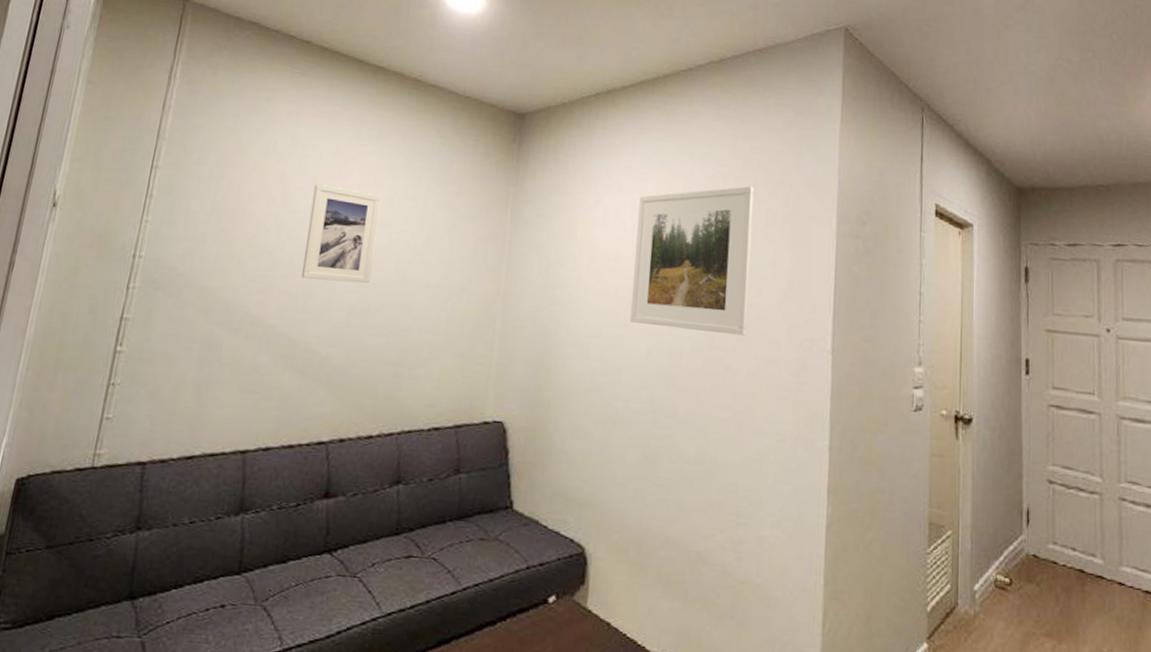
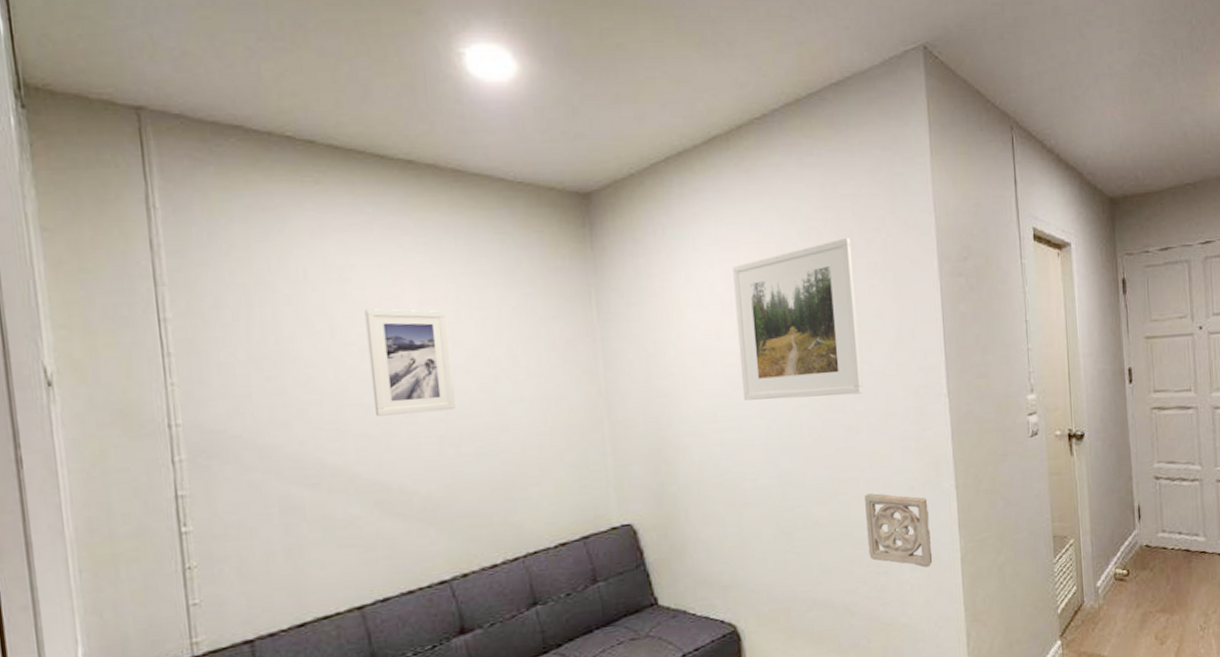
wall ornament: none [730,438,798,528] -> present [865,493,933,568]

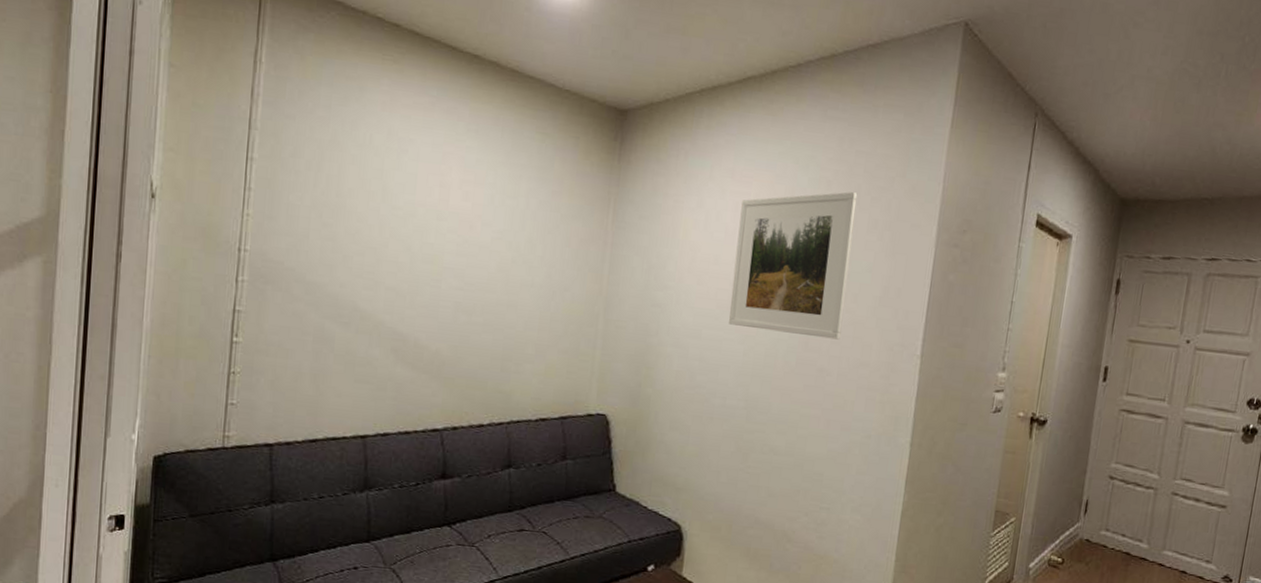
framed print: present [364,309,455,416] -> none [406,180,482,282]
wall ornament: present [865,493,933,568] -> none [815,433,881,513]

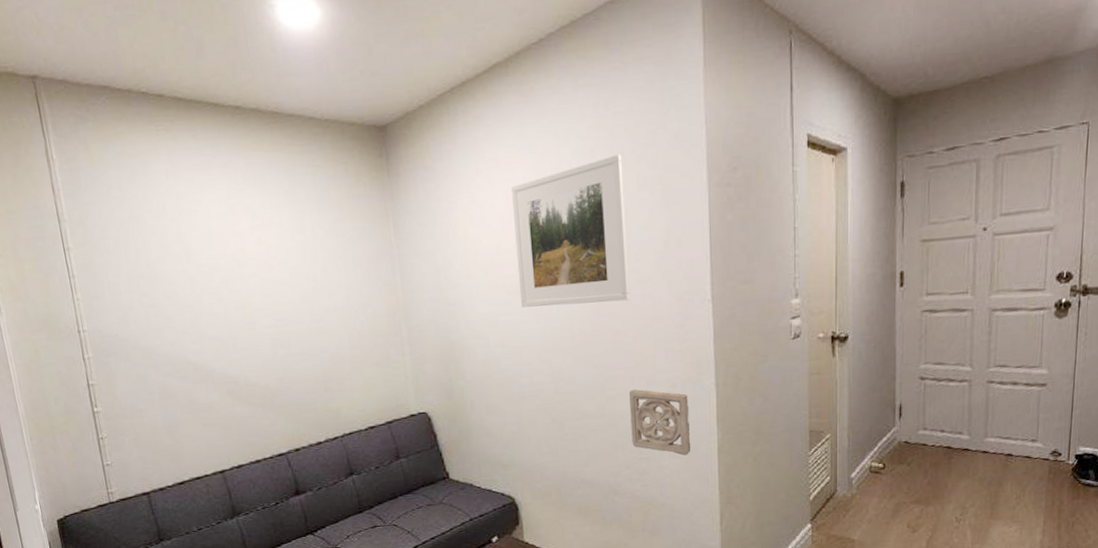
wall ornament: none [815,433,881,513] -> present [629,389,691,455]

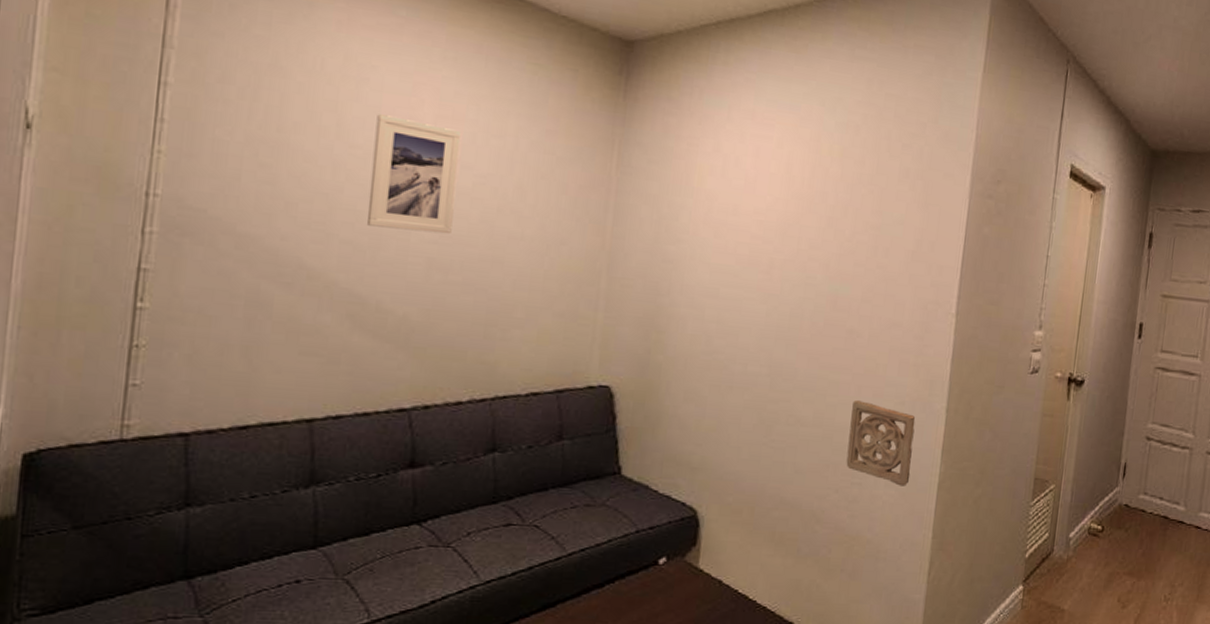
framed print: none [210,235,284,323] -> present [366,114,462,235]
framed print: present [511,155,630,308] -> none [750,137,888,298]

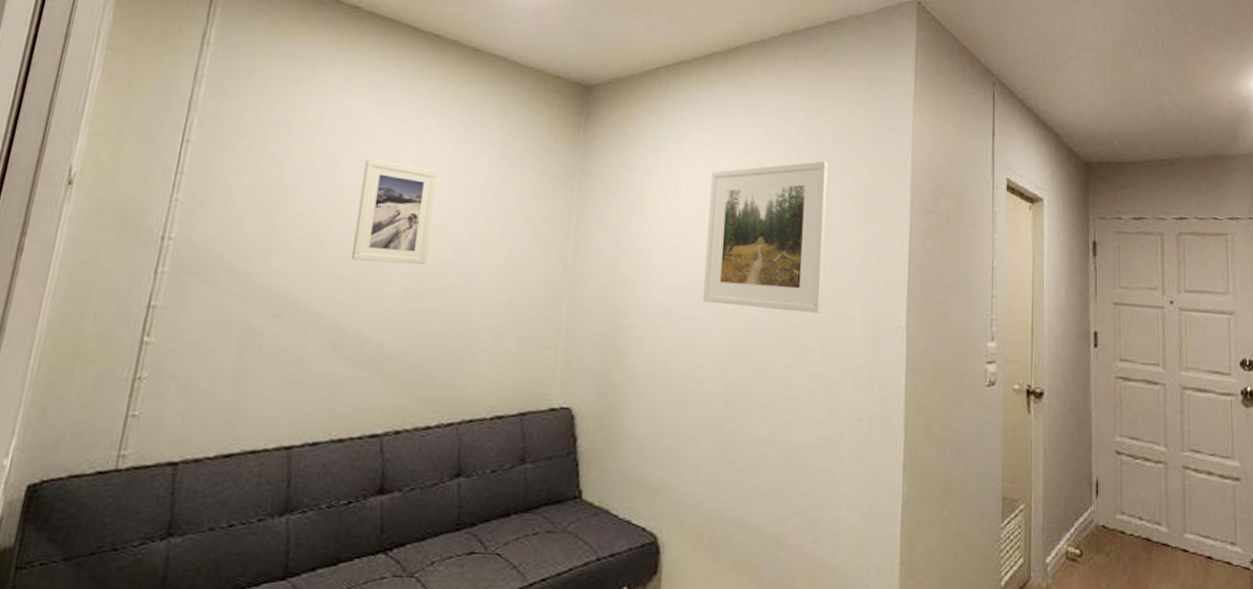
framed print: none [750,137,888,298] -> present [703,161,829,314]
wall ornament: present [846,400,916,487] -> none [806,418,874,508]

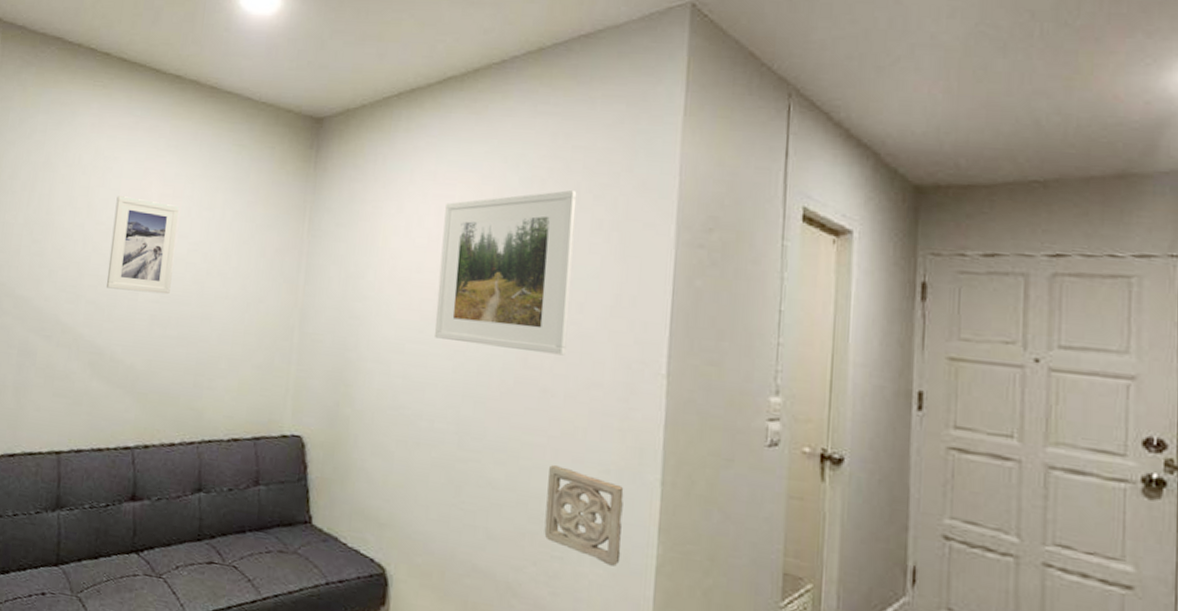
wall ornament: none [806,418,874,508] -> present [544,465,624,567]

